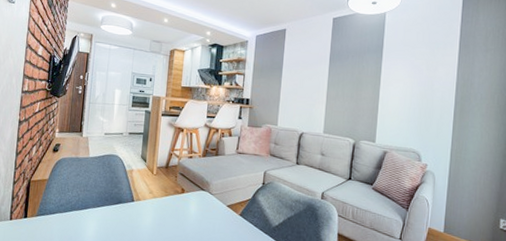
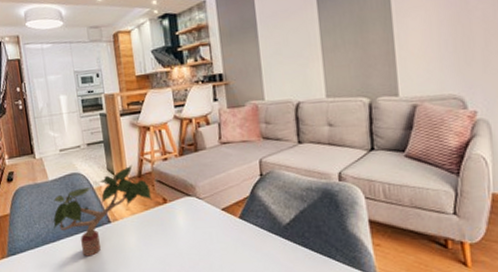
potted plant: none [84,156,173,227] -> present [53,164,152,257]

